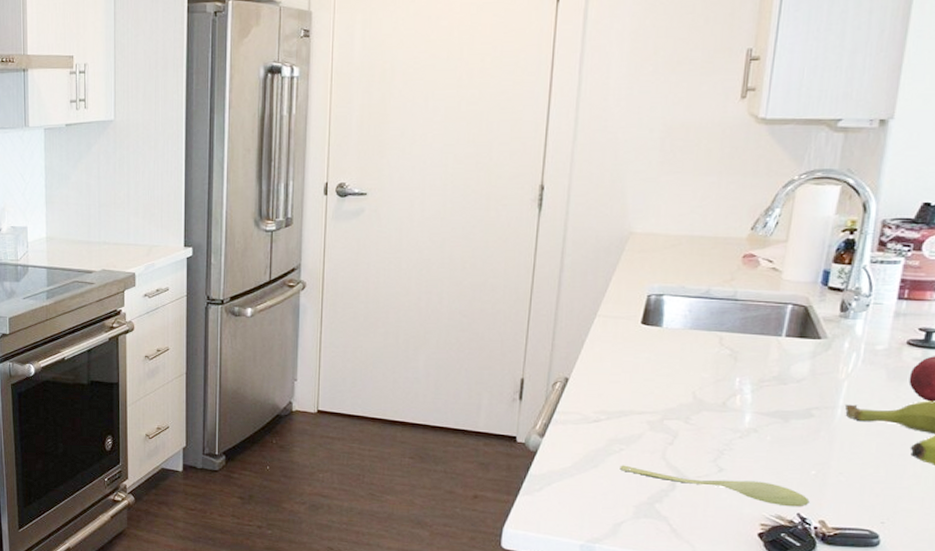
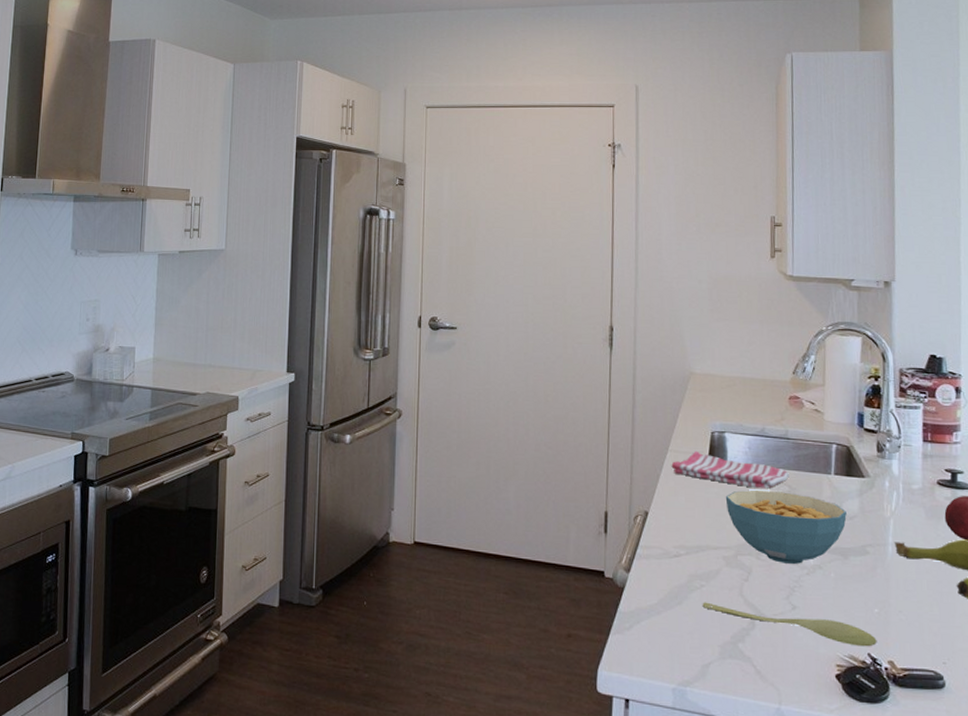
dish towel: none [598,315,733,353] -> present [671,450,789,489]
cereal bowl: none [656,354,794,428] -> present [725,489,847,564]

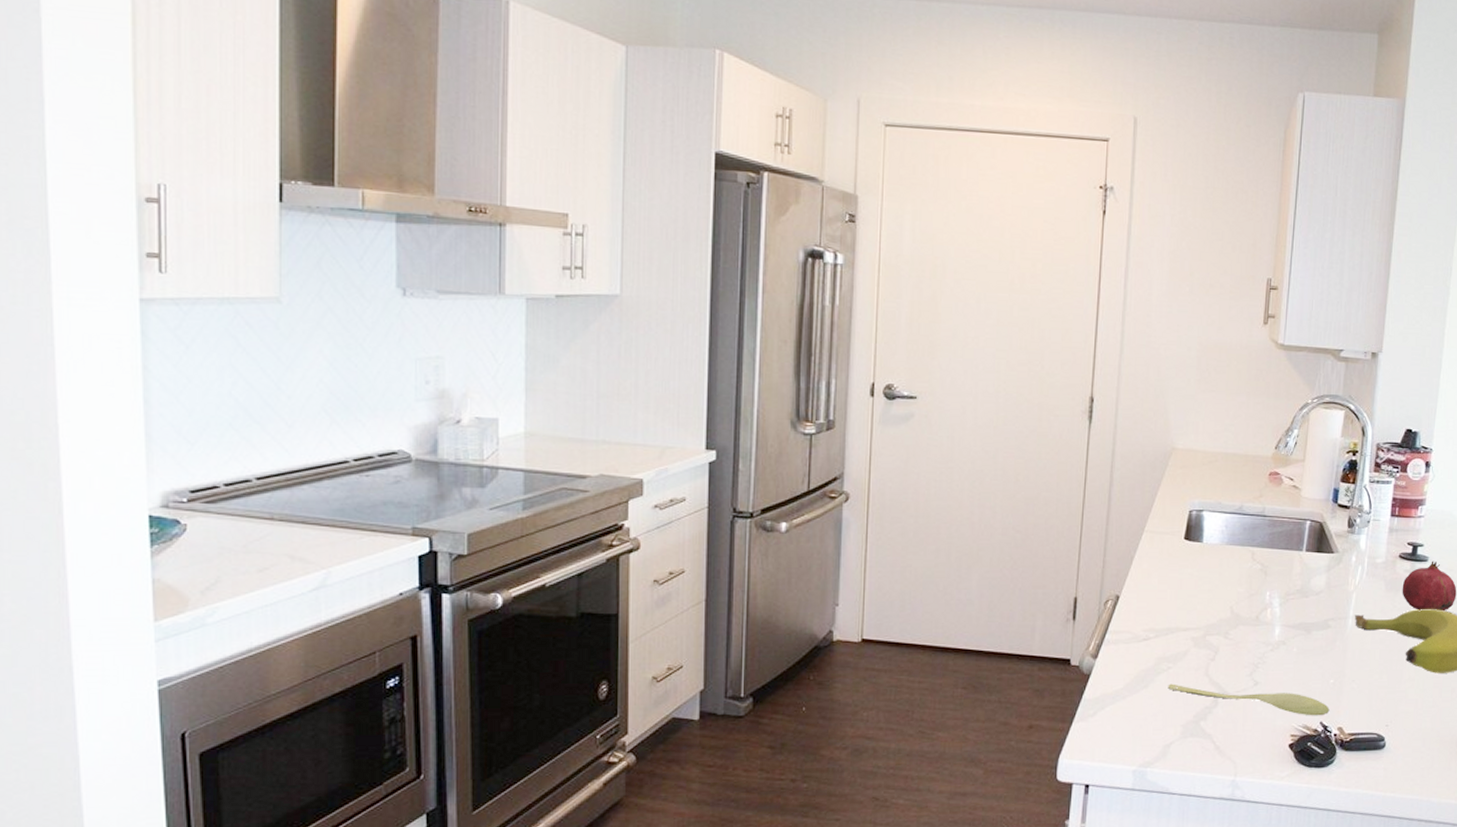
dish towel: present [671,450,789,489] -> none [1146,530,1263,567]
cereal bowl: present [725,489,847,564] -> none [1198,569,1313,641]

